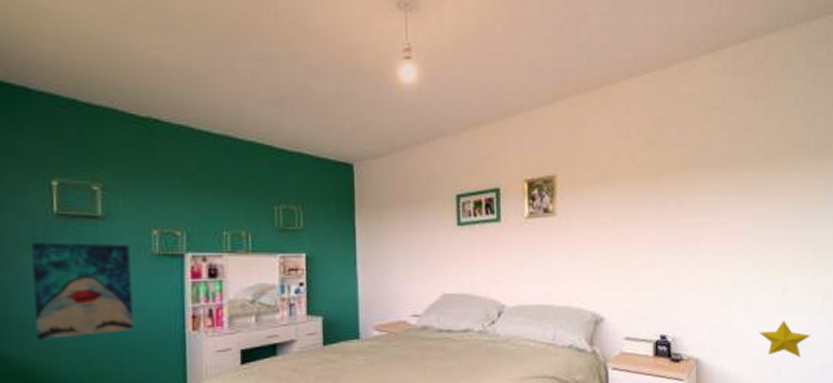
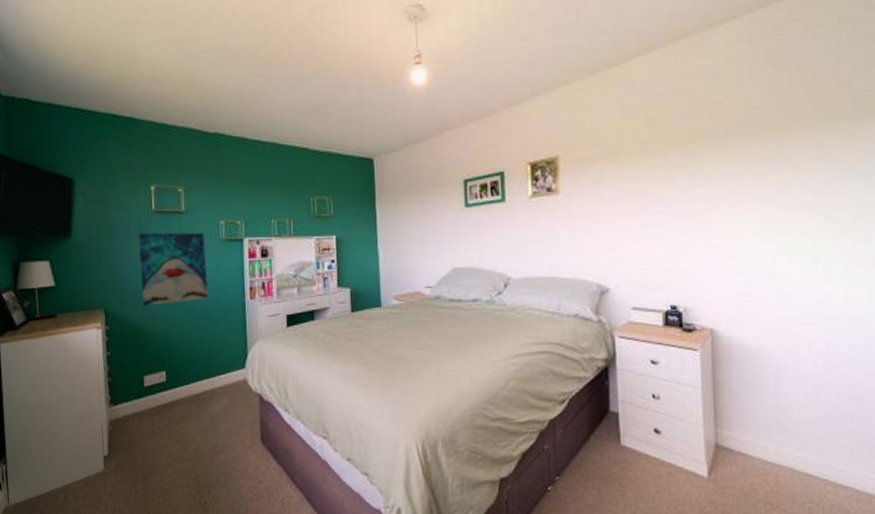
decorative star: present [759,320,810,357] -> none [785,291,849,330]

